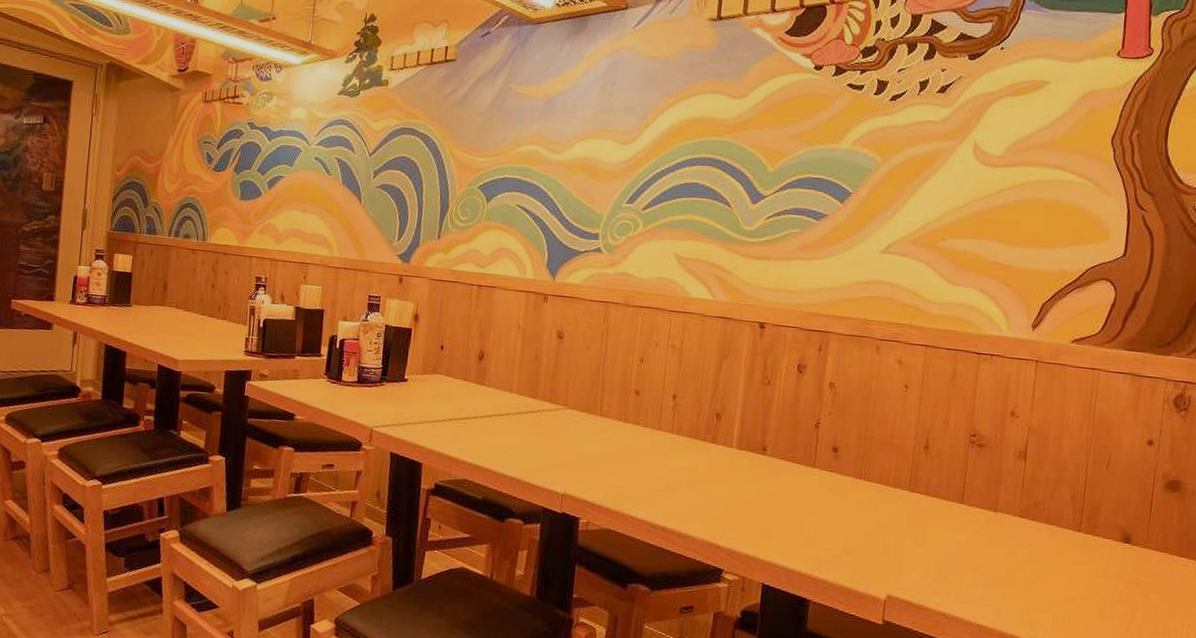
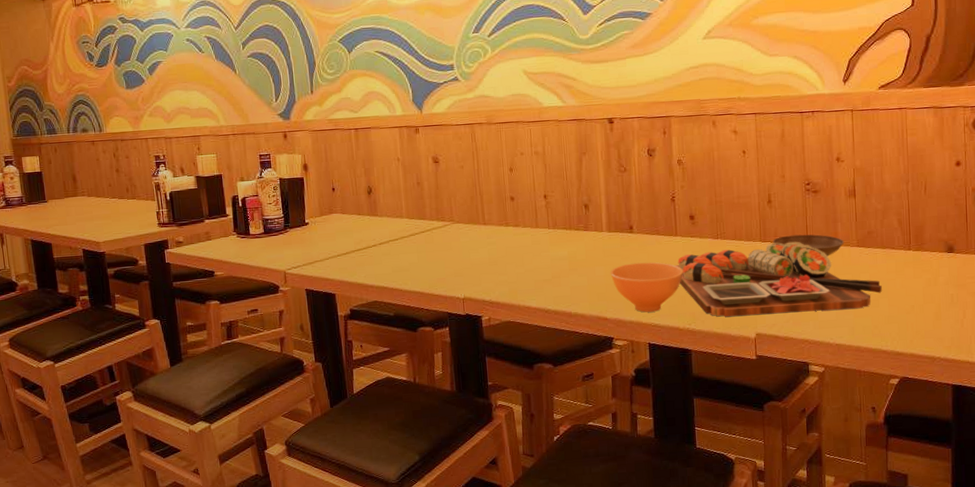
bowl: none [732,488,816,549] -> present [610,262,684,313]
sushi: none [808,490,1041,588] -> present [676,241,882,317]
saucer: none [923,489,1006,522] -> present [773,234,845,257]

